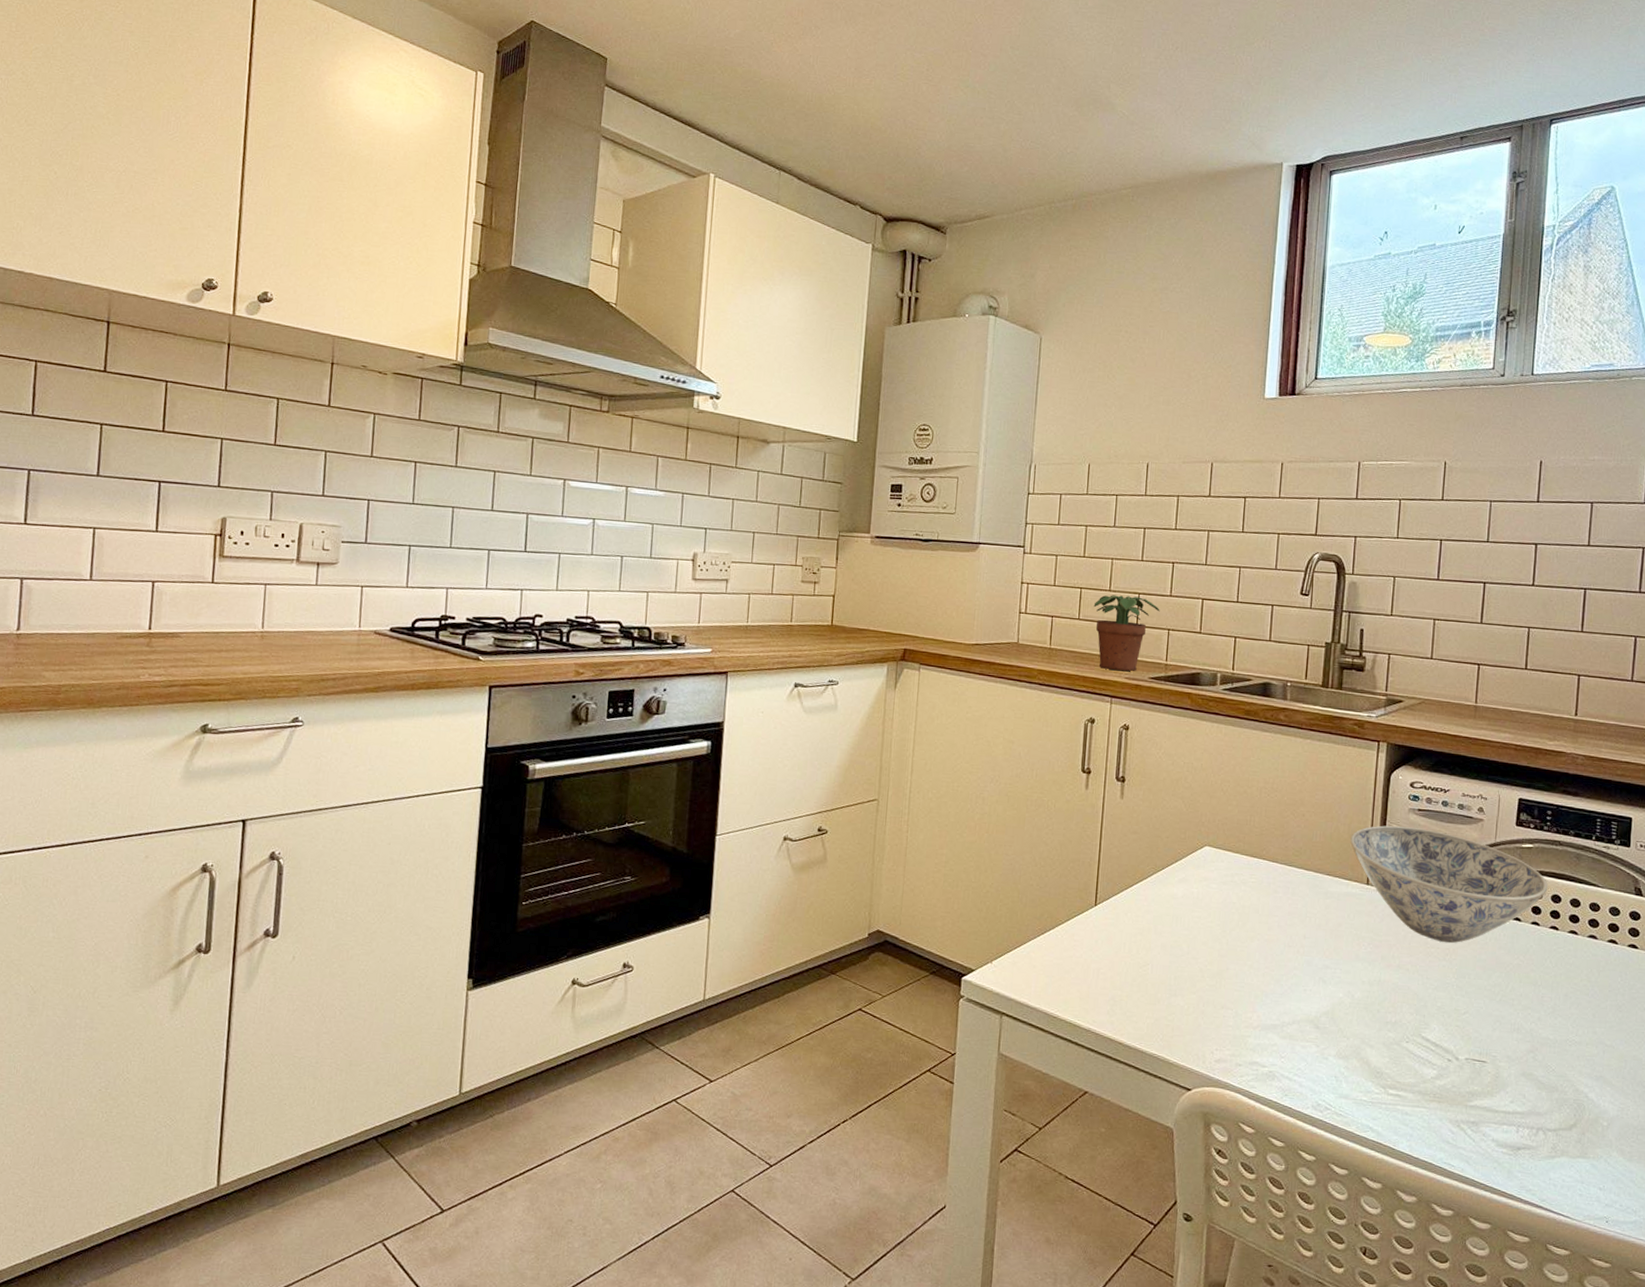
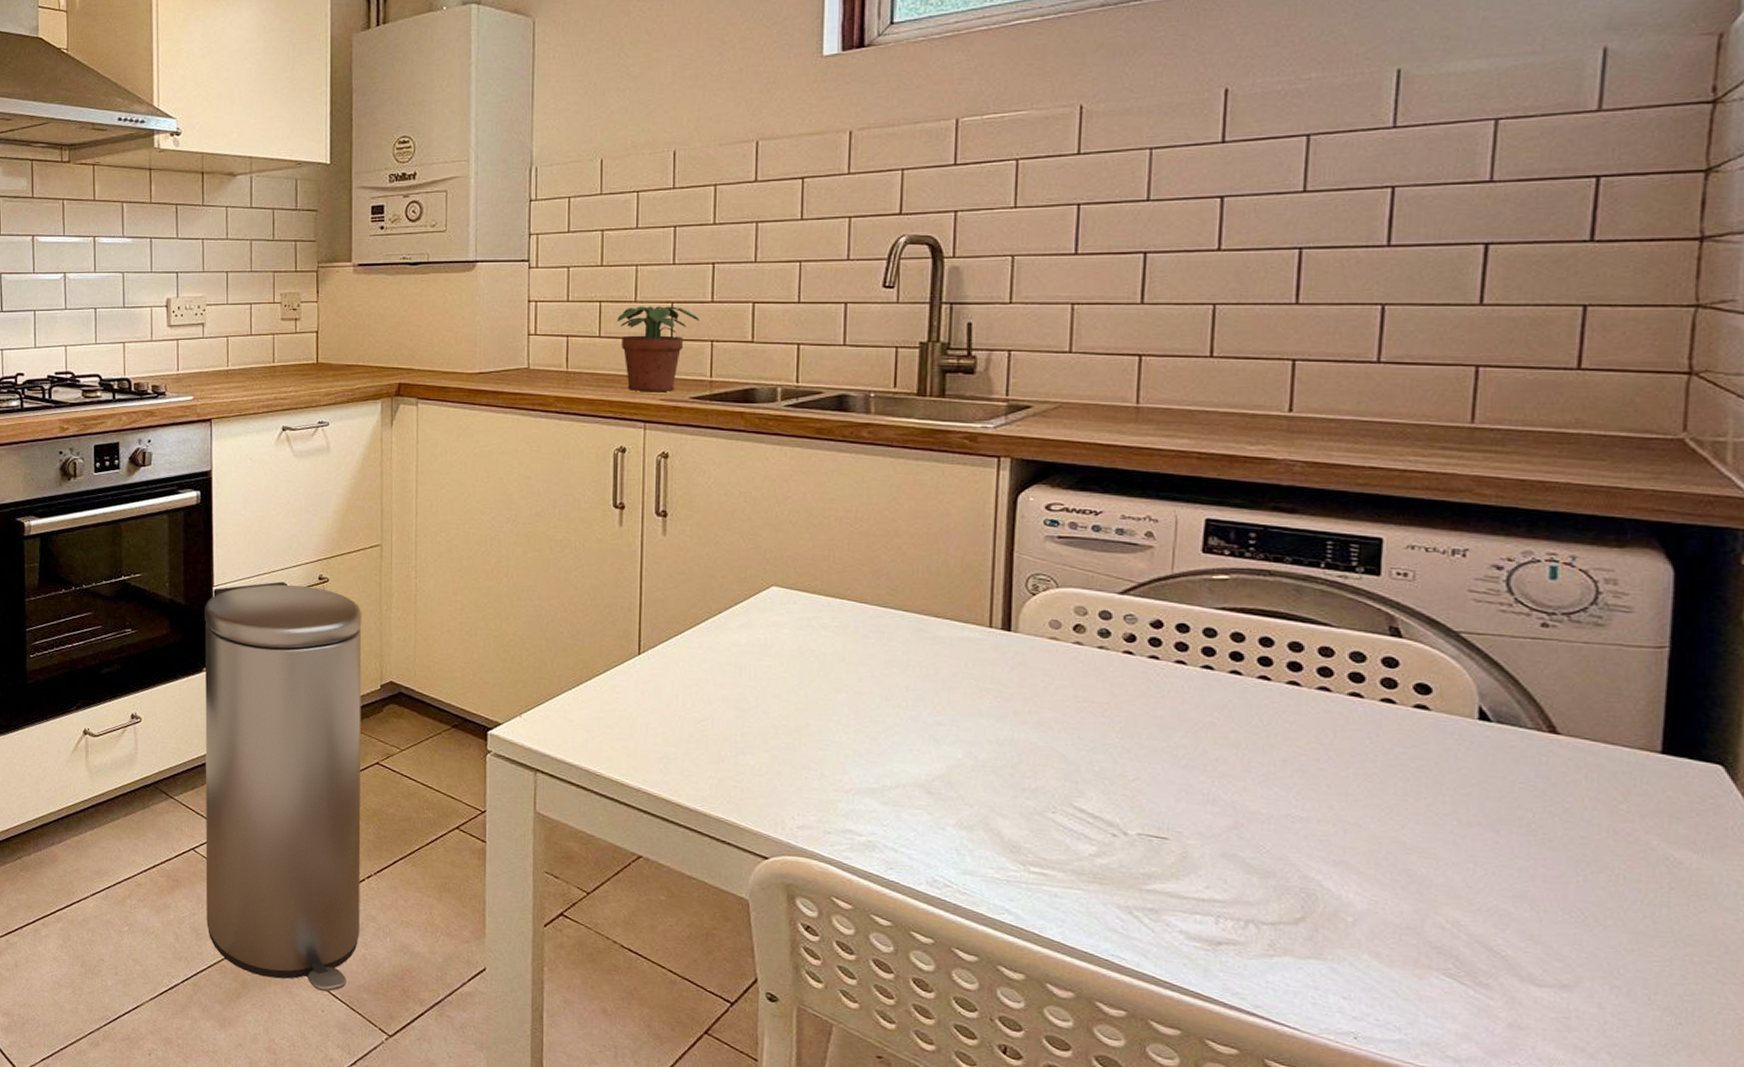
pedal bin: none [682,832,856,1240] -> present [204,581,362,992]
bowl: present [1350,825,1548,943] -> none [965,557,1254,696]

